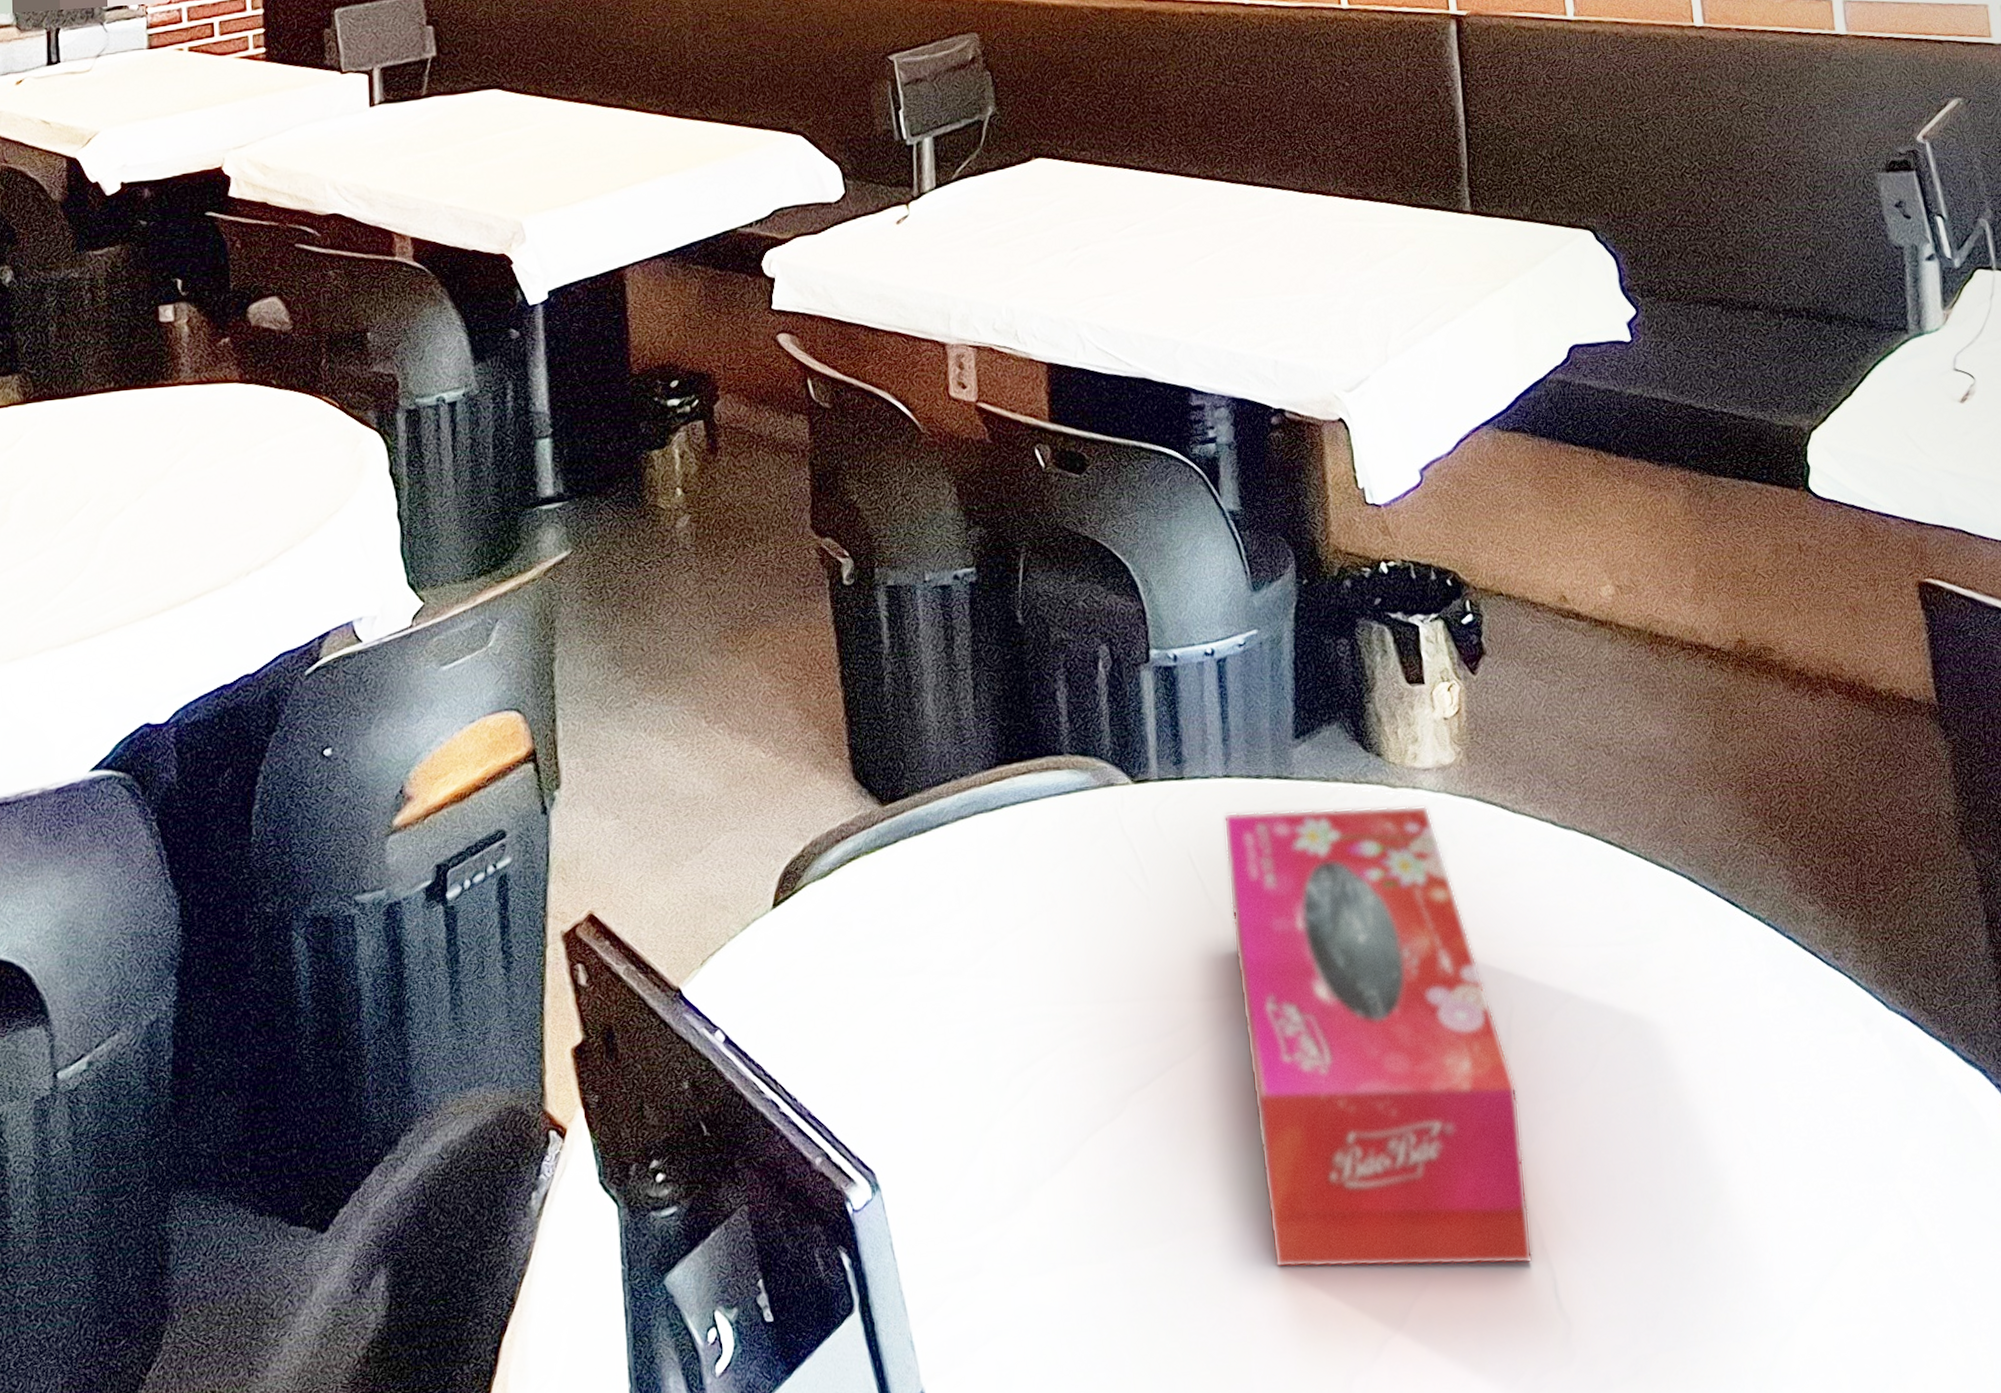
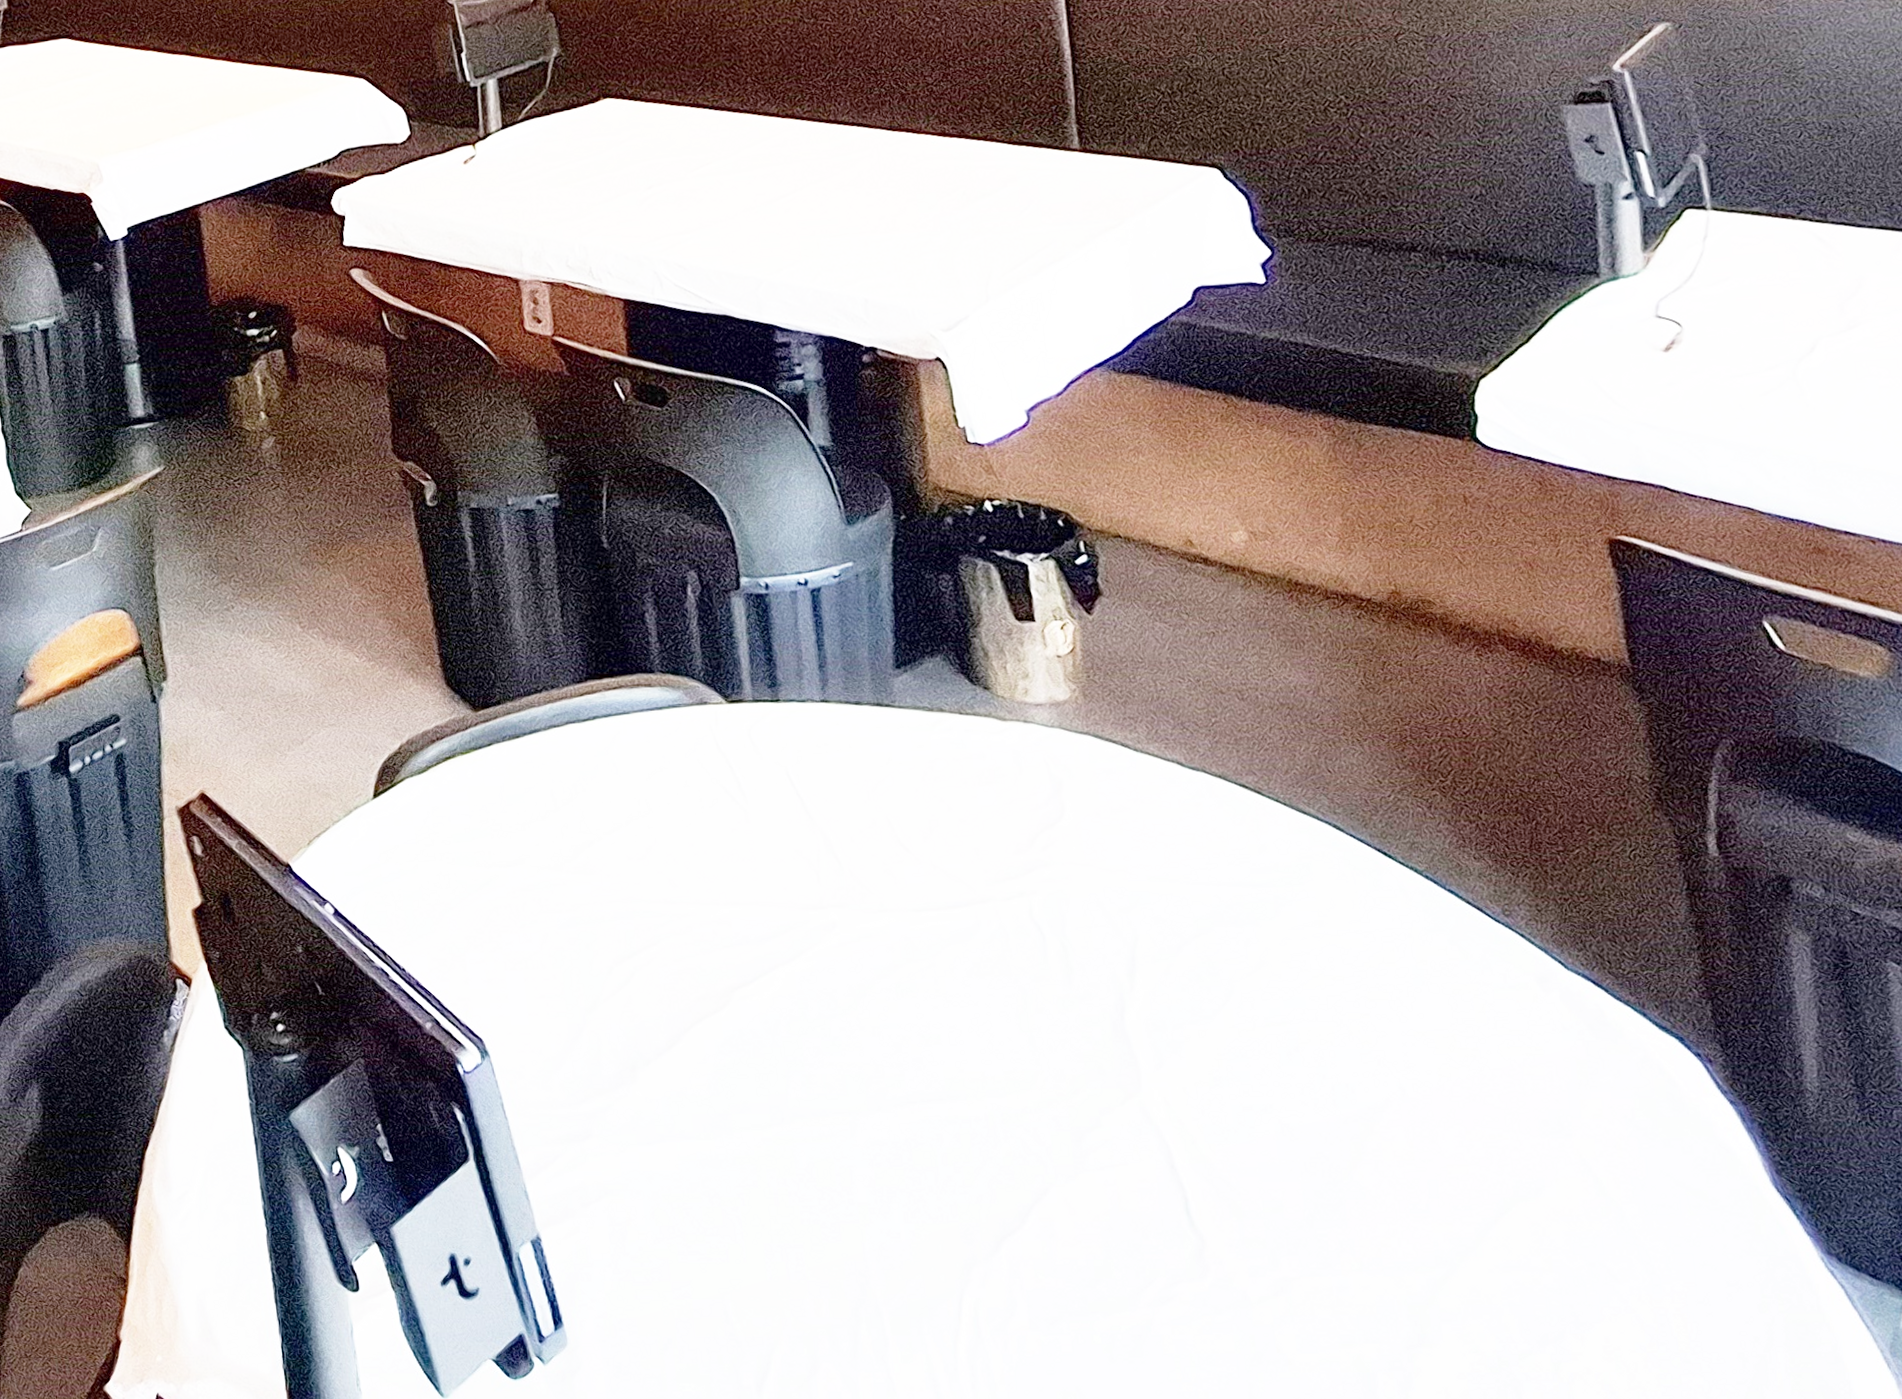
tissue box: present [1223,805,1533,1269] -> none [822,735,1162,1181]

